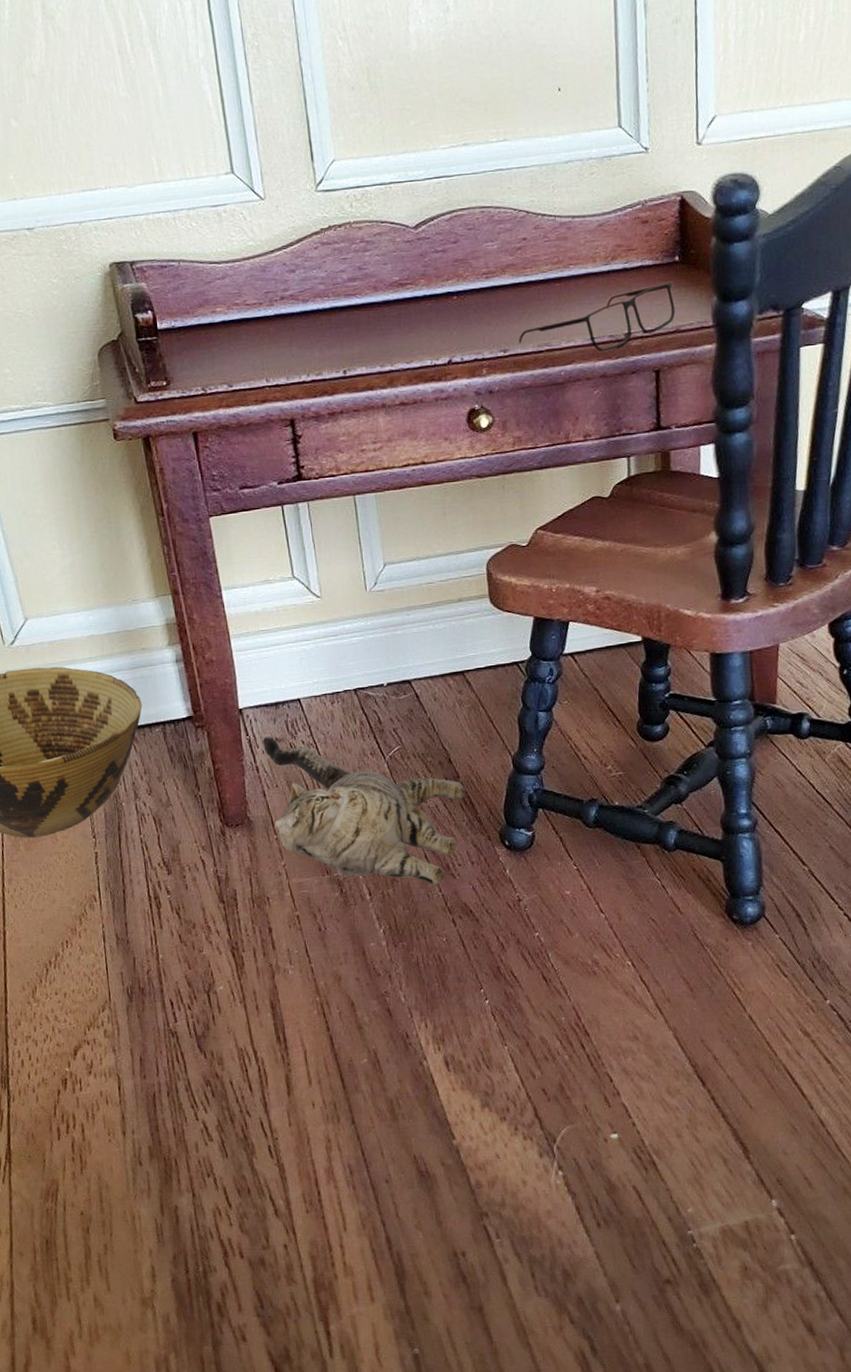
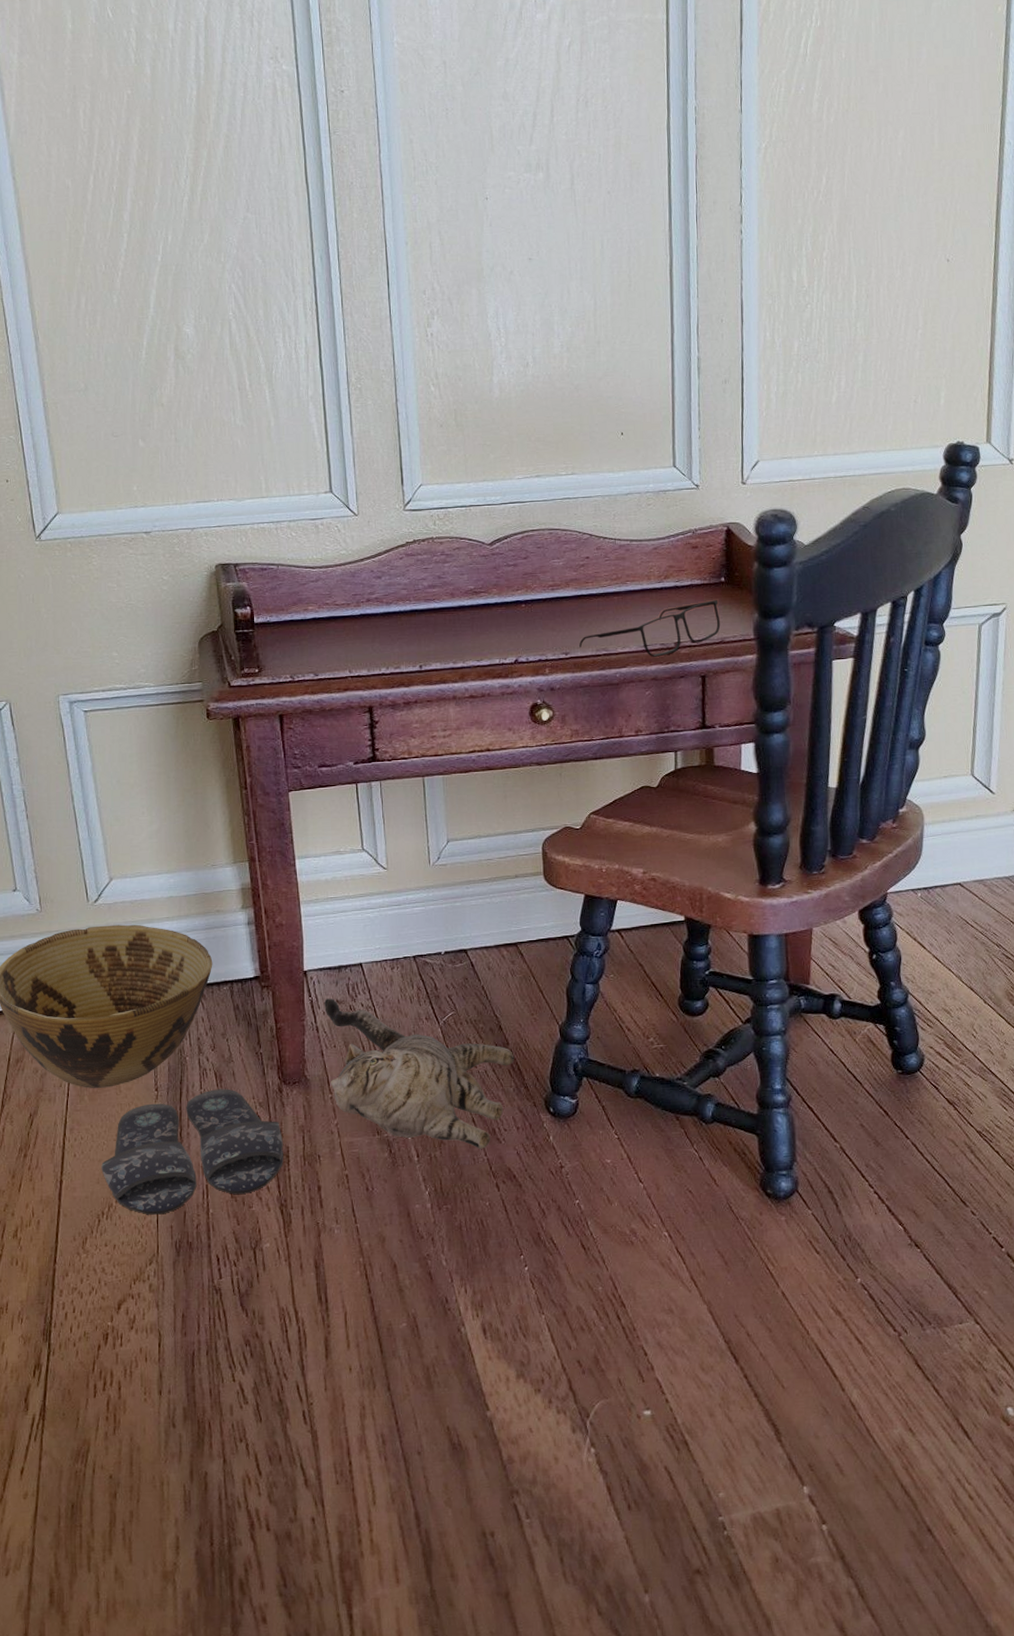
slippers: none [44,833,232,963] -> present [101,1089,283,1215]

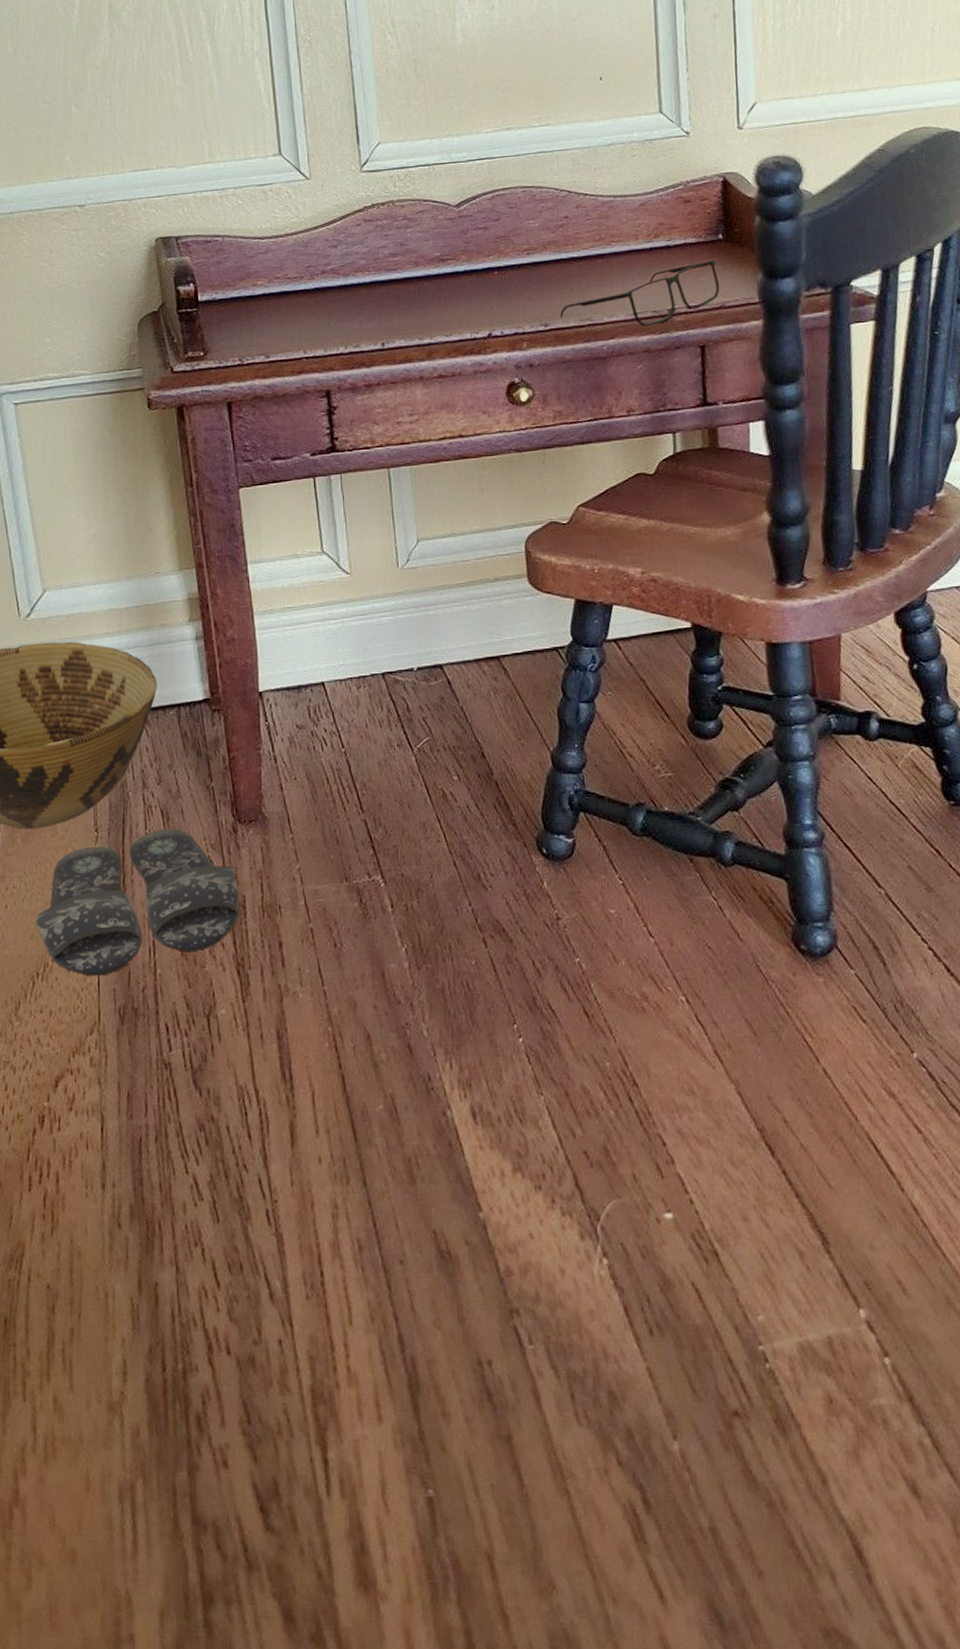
cat: present [324,999,515,1149] -> none [282,723,500,898]

